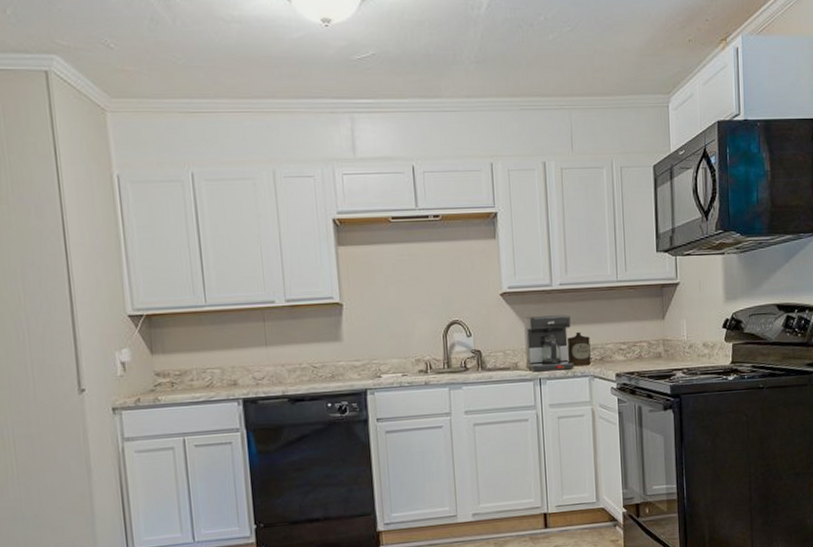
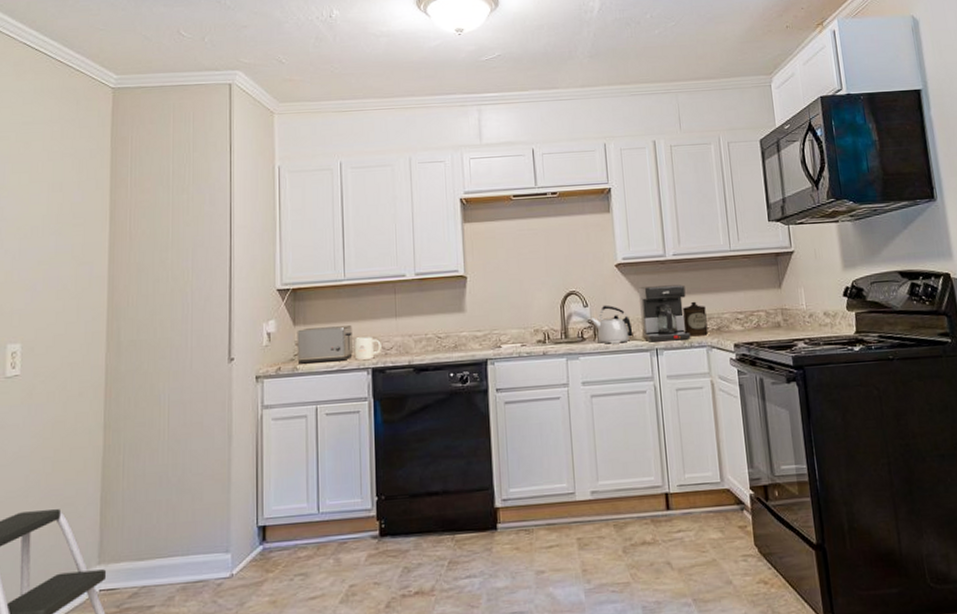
toaster: none [155,355,221,395] -> present [297,325,353,364]
mug: none [220,366,252,392] -> present [354,336,381,361]
kettle: none [473,334,517,374] -> present [589,305,633,344]

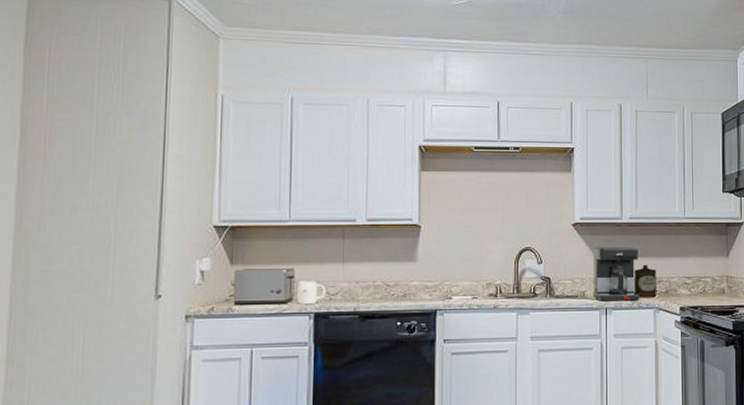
kettle: present [589,305,633,344] -> none [542,262,585,301]

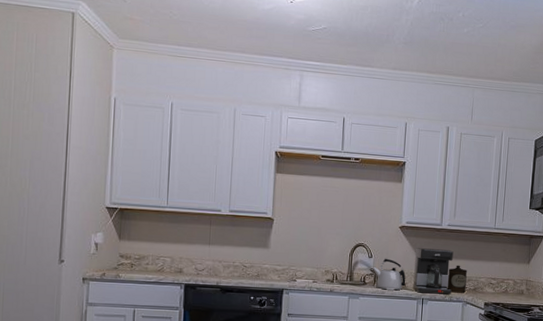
toaster: present [233,268,295,305] -> none [120,244,170,275]
mug: present [296,281,326,305] -> none [170,257,195,277]
kettle: none [542,262,585,301] -> present [372,258,406,290]

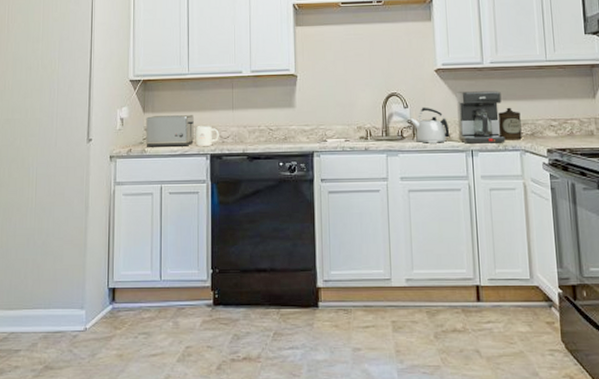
toaster: none [120,244,170,275] -> present [146,115,194,147]
mug: none [170,257,195,277] -> present [195,126,219,147]

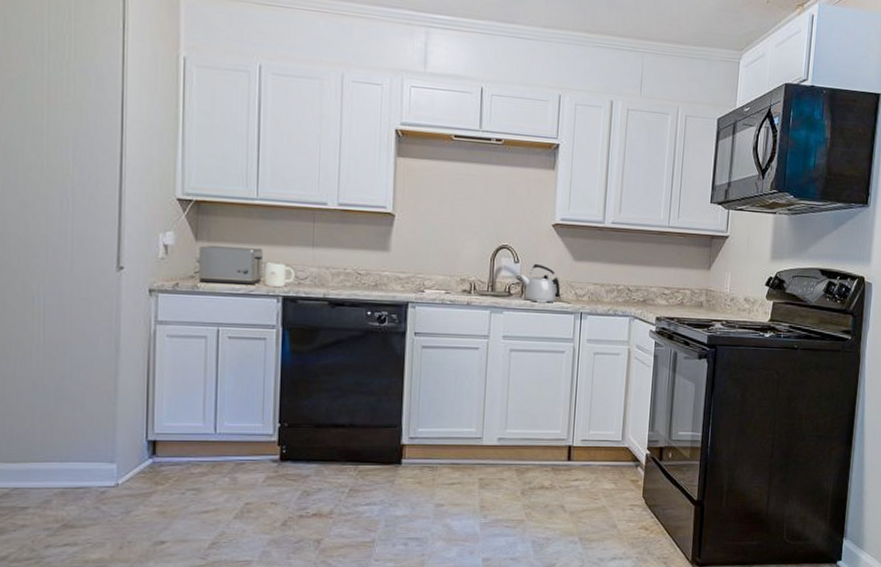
coffee maker: present [456,91,506,144] -> none [568,250,619,308]
canister: present [498,107,522,140] -> none [612,271,635,306]

